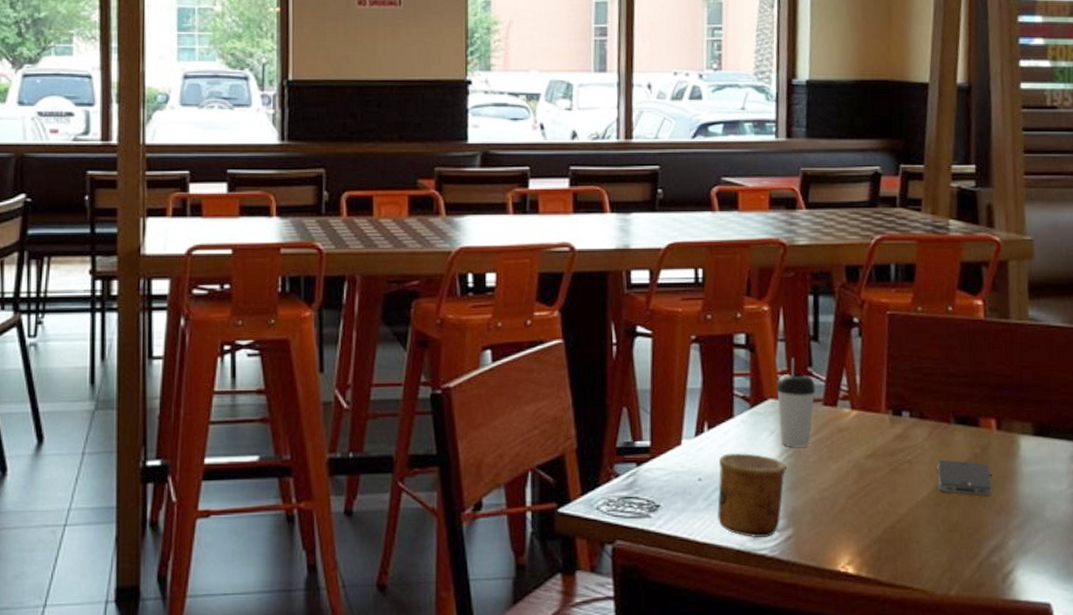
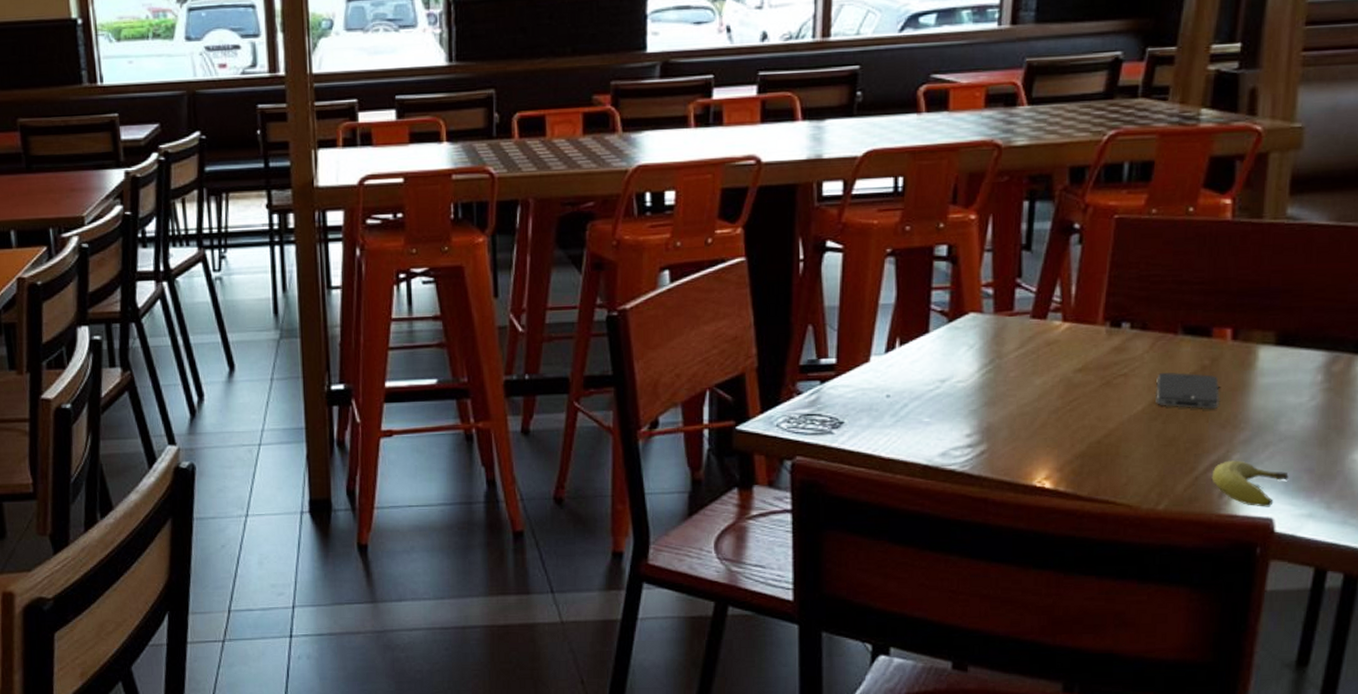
cup: present [717,452,787,537] -> none [904,368,985,453]
beverage cup: present [776,357,816,447] -> none [979,268,1024,362]
fruit: none [993,545,1059,592] -> present [1211,460,1289,507]

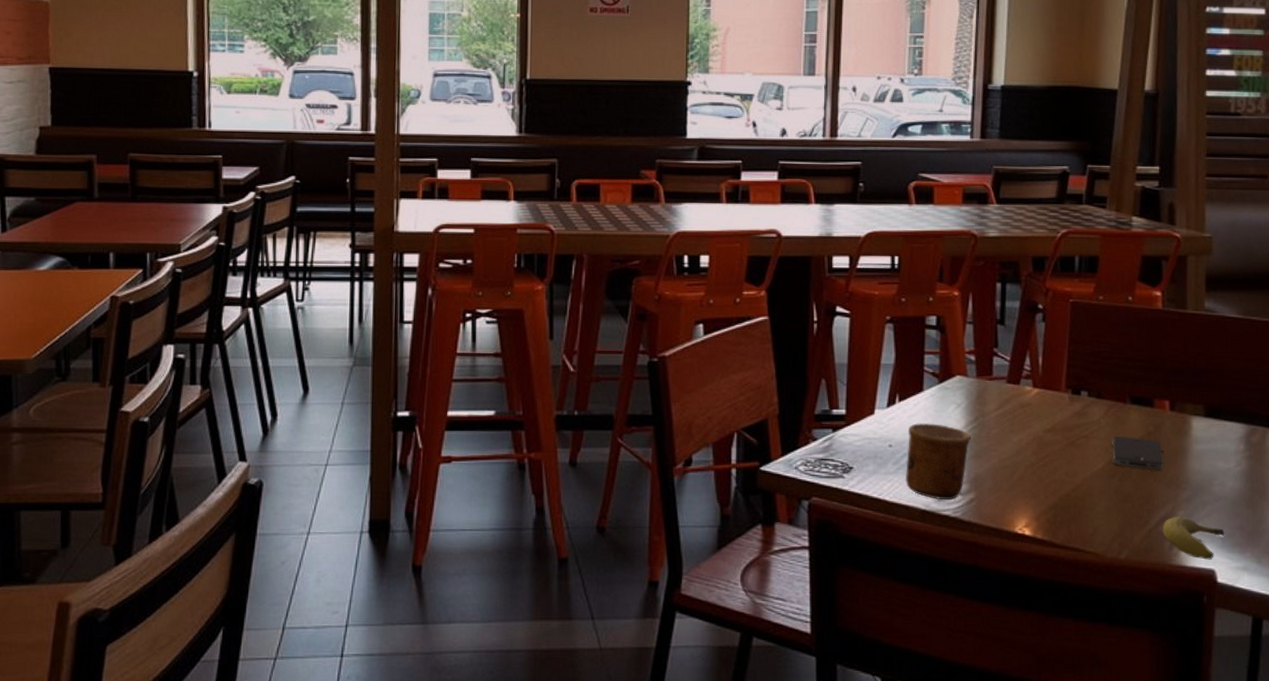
cup: none [904,368,985,453] -> present [905,422,972,499]

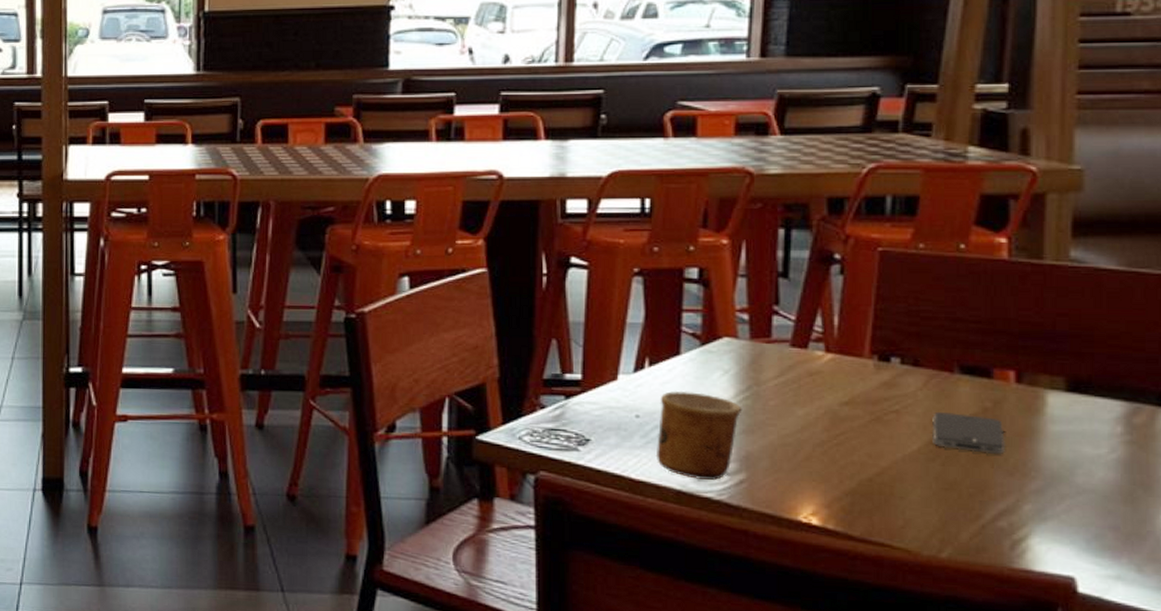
fruit: present [1162,516,1225,560] -> none [1000,510,1090,565]

